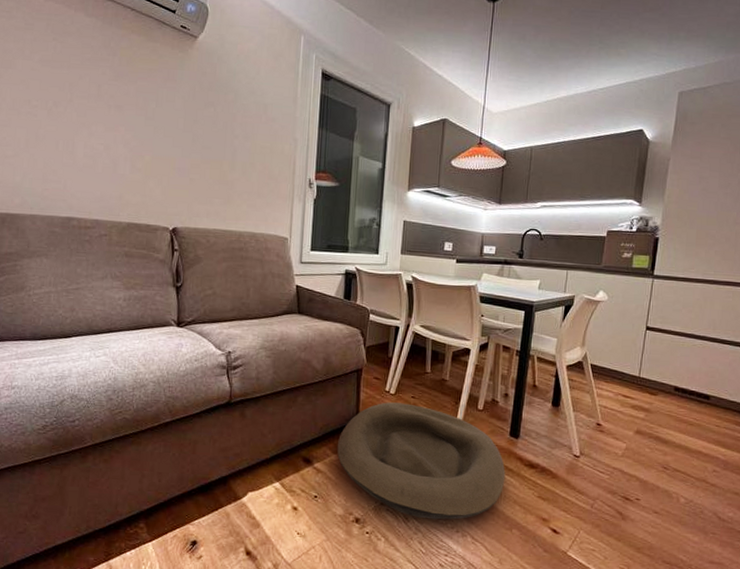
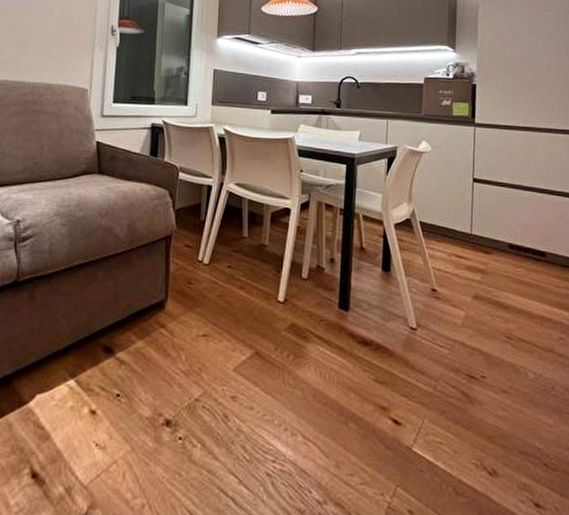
dog bed: present [337,402,506,520] -> none [143,274,337,416]

